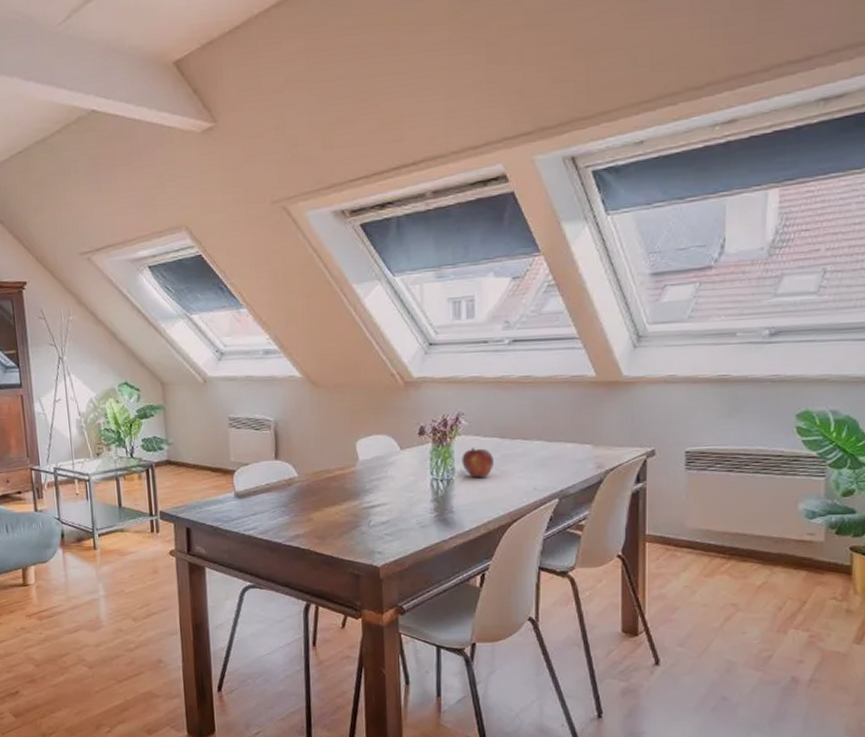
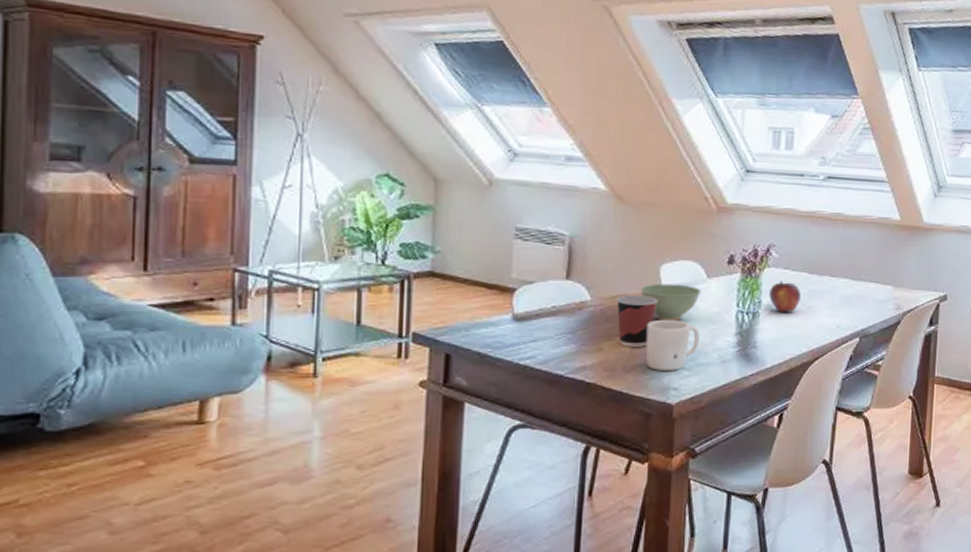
cup: none [320,469,357,516] -> present [617,295,659,347]
bowl: none [340,457,396,491] -> present [640,283,701,321]
mug: none [349,490,399,537] -> present [645,319,700,370]

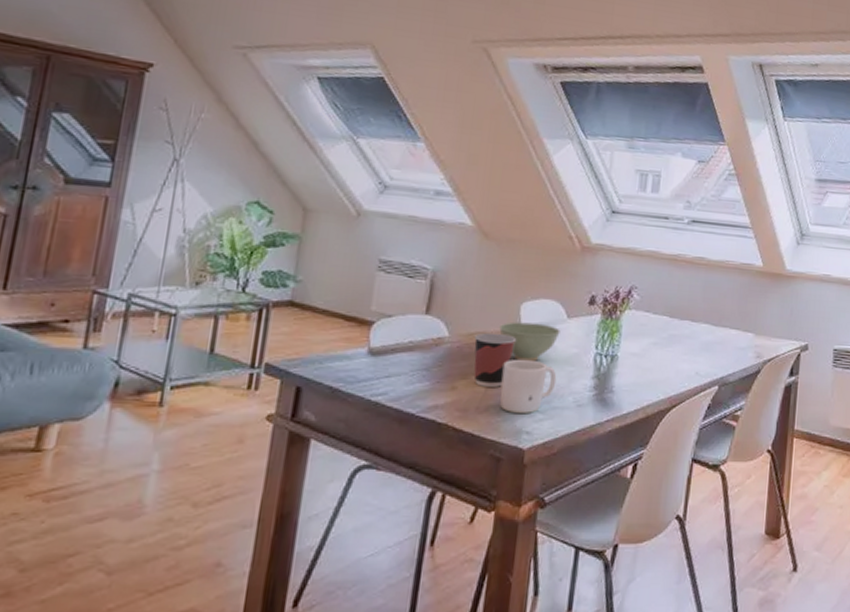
fruit: present [769,280,802,312] -> none [628,323,662,357]

